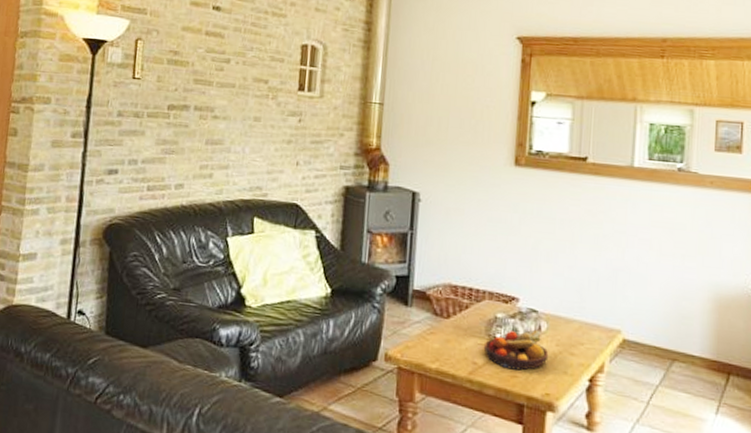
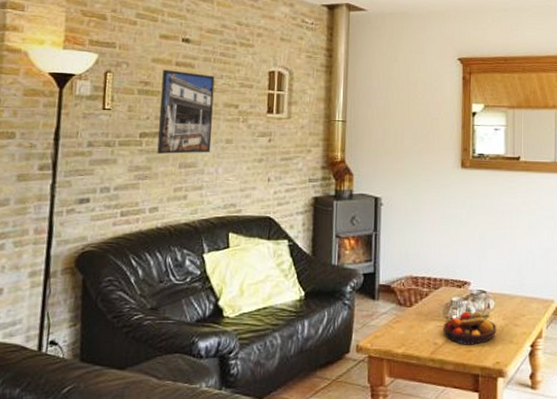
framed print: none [184,39,245,131] -> present [157,70,215,154]

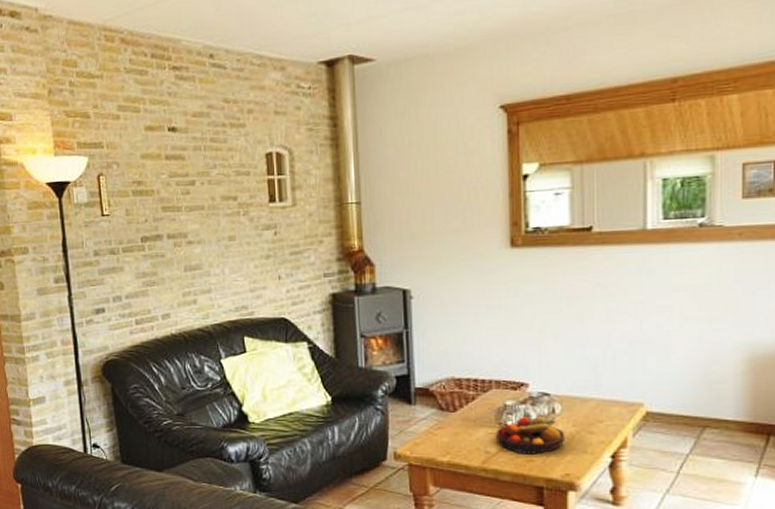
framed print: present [157,70,215,154] -> none [153,165,214,258]

